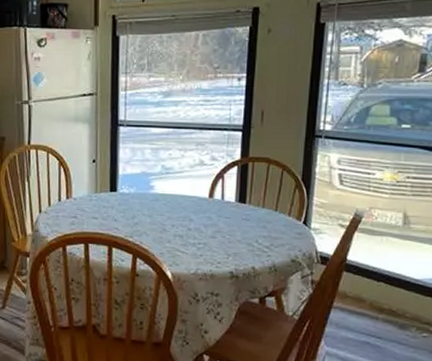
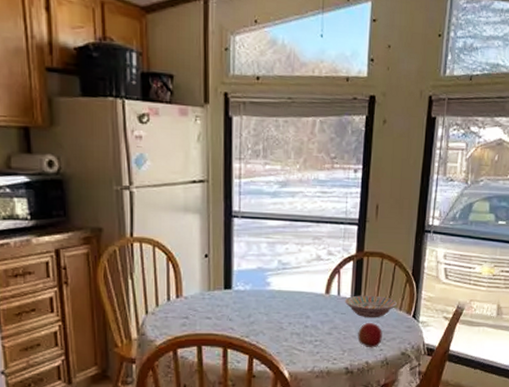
bowl: none [229,200,285,224] -> present [345,295,397,318]
apple: none [243,228,270,254] -> present [358,323,382,348]

